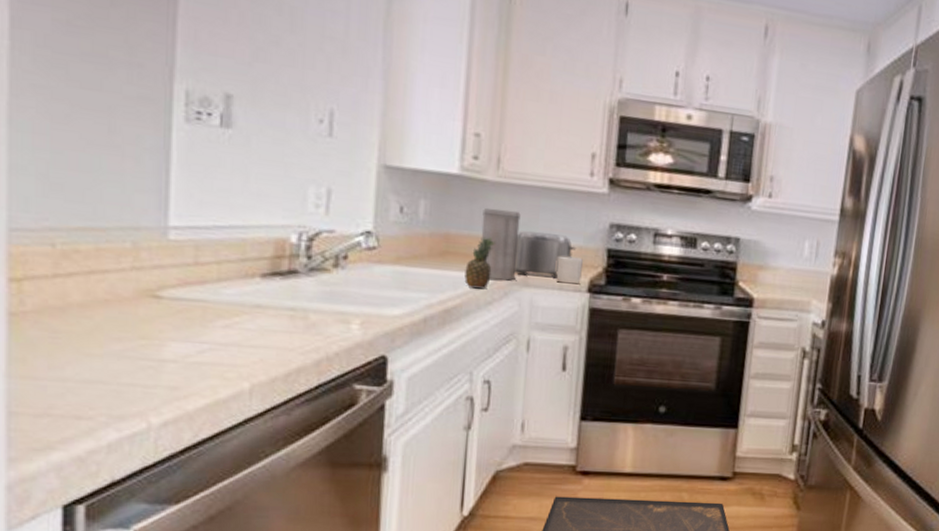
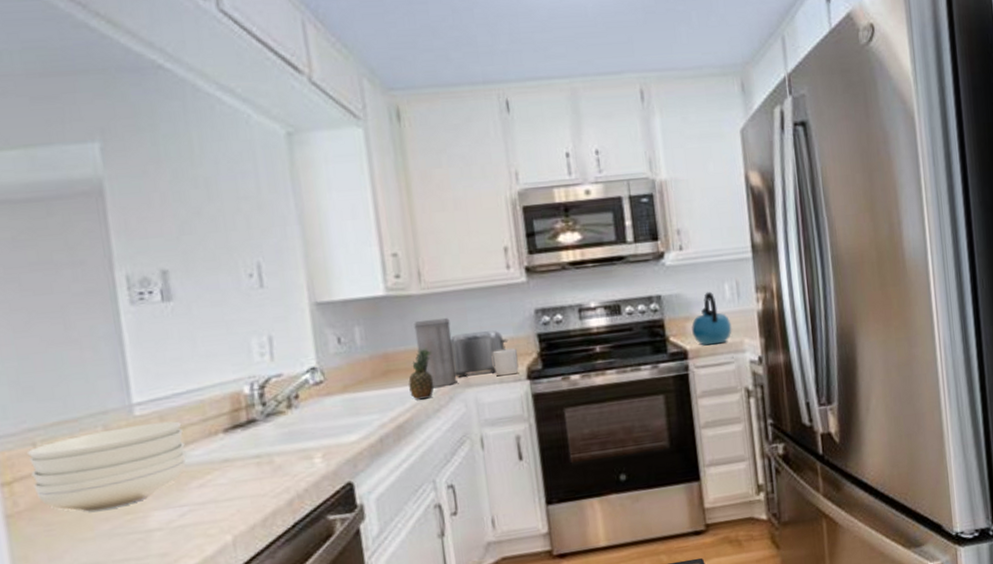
bowl: none [43,246,218,330] -> present [26,421,186,512]
kettle: none [762,245,803,300] -> present [691,291,732,345]

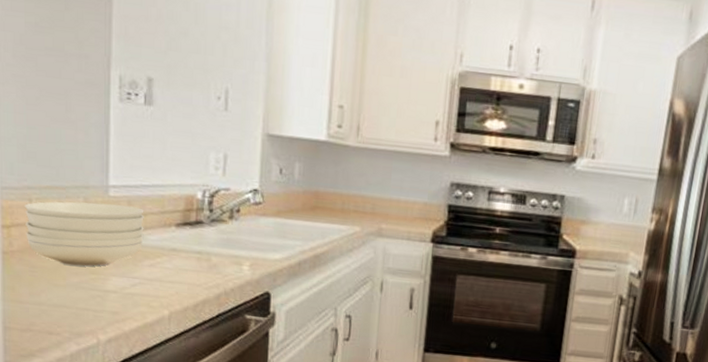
fruit: present [408,347,435,400] -> none [330,193,356,239]
canister: present [414,317,458,387] -> none [344,169,376,232]
toaster: present [451,330,509,378] -> none [371,189,422,230]
mug: present [492,348,519,377] -> none [405,210,427,235]
kettle: present [691,291,732,345] -> none [584,202,622,252]

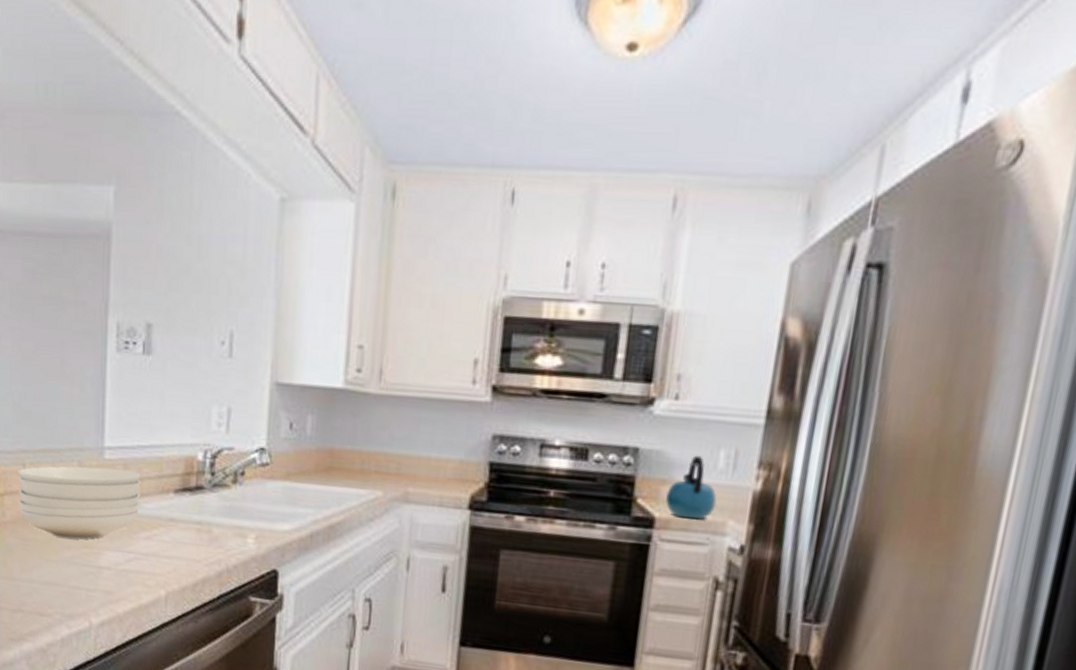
kettle: none [584,202,622,252] -> present [665,455,717,520]

